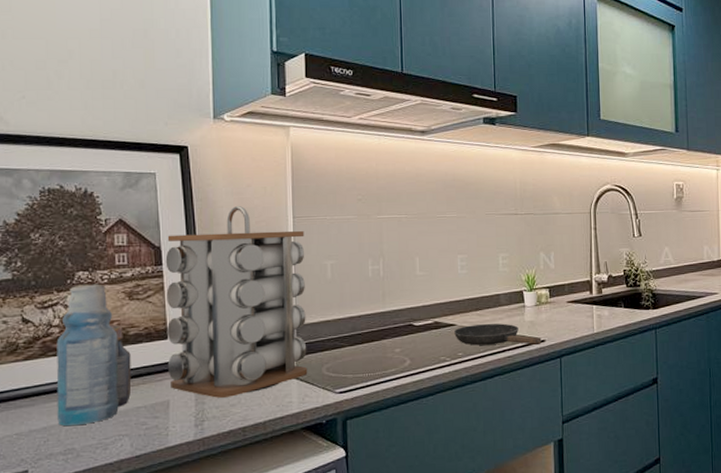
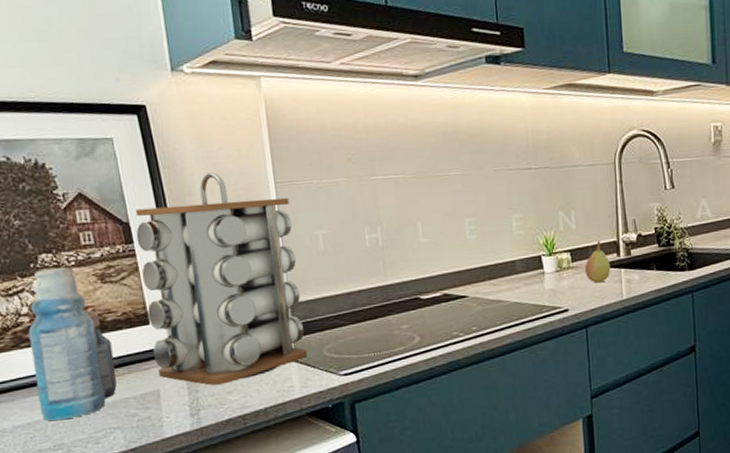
frying pan: present [454,323,542,346] -> none [466,292,565,318]
fruit: none [560,279,584,317] -> present [584,240,611,283]

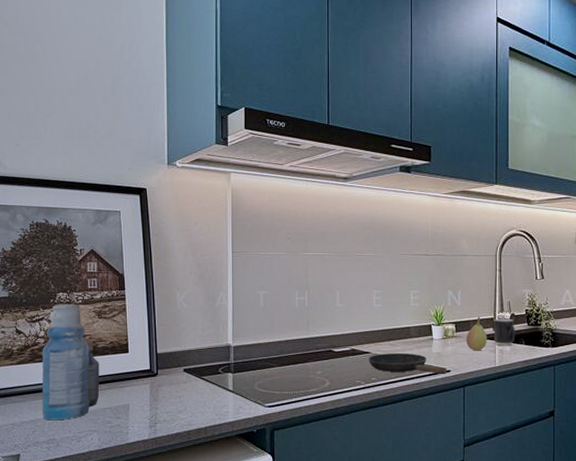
spice rack: present [135,172,308,386] -> none [127,241,242,405]
frying pan: none [466,292,565,318] -> present [369,352,447,375]
mug: none [616,240,645,274] -> present [493,318,516,346]

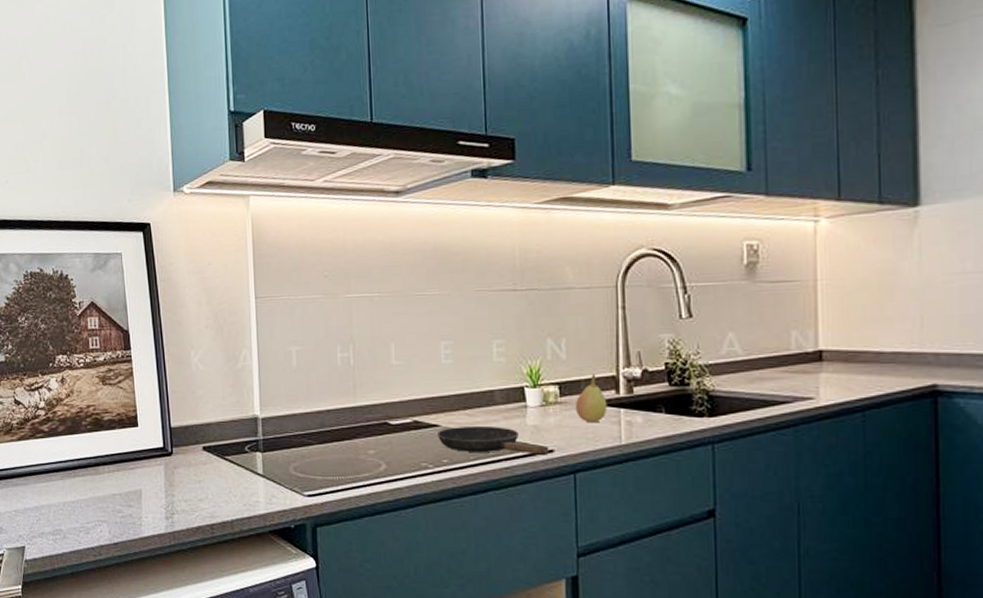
bottle: present [42,303,100,421] -> none [43,367,108,508]
mug: present [493,318,516,346] -> none [615,376,651,415]

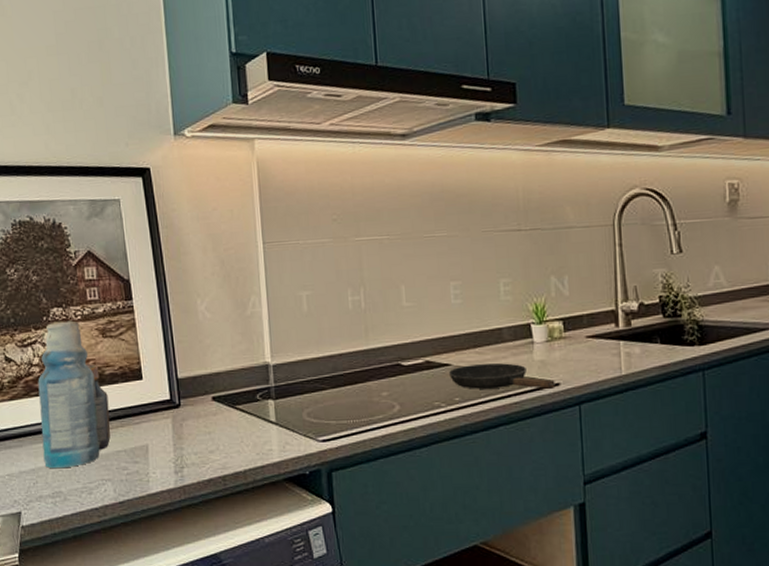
bottle: none [43,367,108,508] -> present [37,320,111,469]
fruit: present [574,374,607,423] -> none [578,309,608,356]

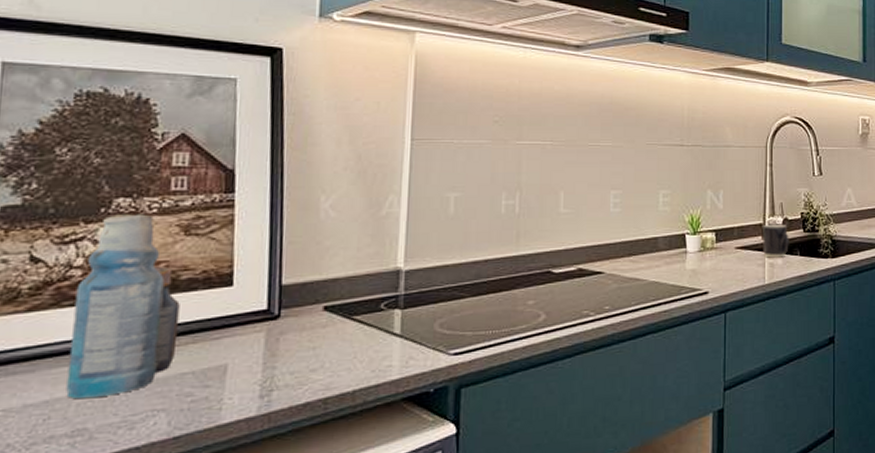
frying pan: present [449,362,555,390] -> none [601,271,704,298]
mug: none [614,309,647,347] -> present [762,224,789,258]

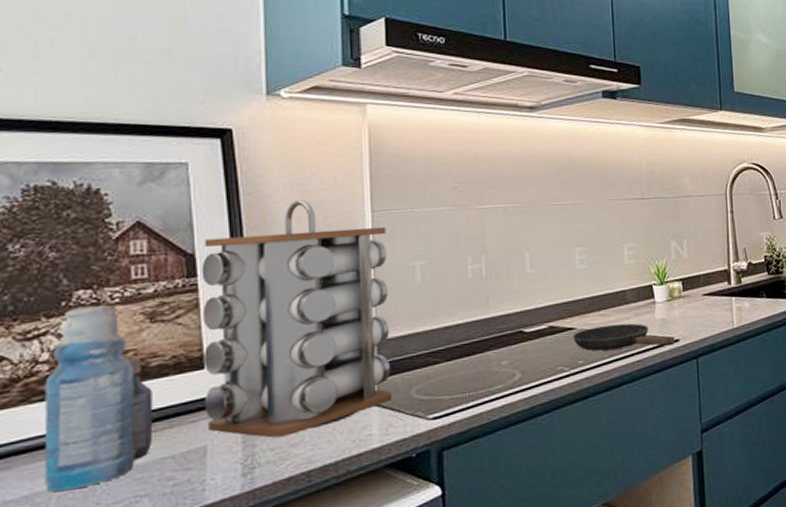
spice rack: none [229,123,424,361] -> present [201,200,392,438]
frying pan: none [601,271,704,298] -> present [573,323,675,351]
mug: present [762,224,789,258] -> none [727,268,755,302]

